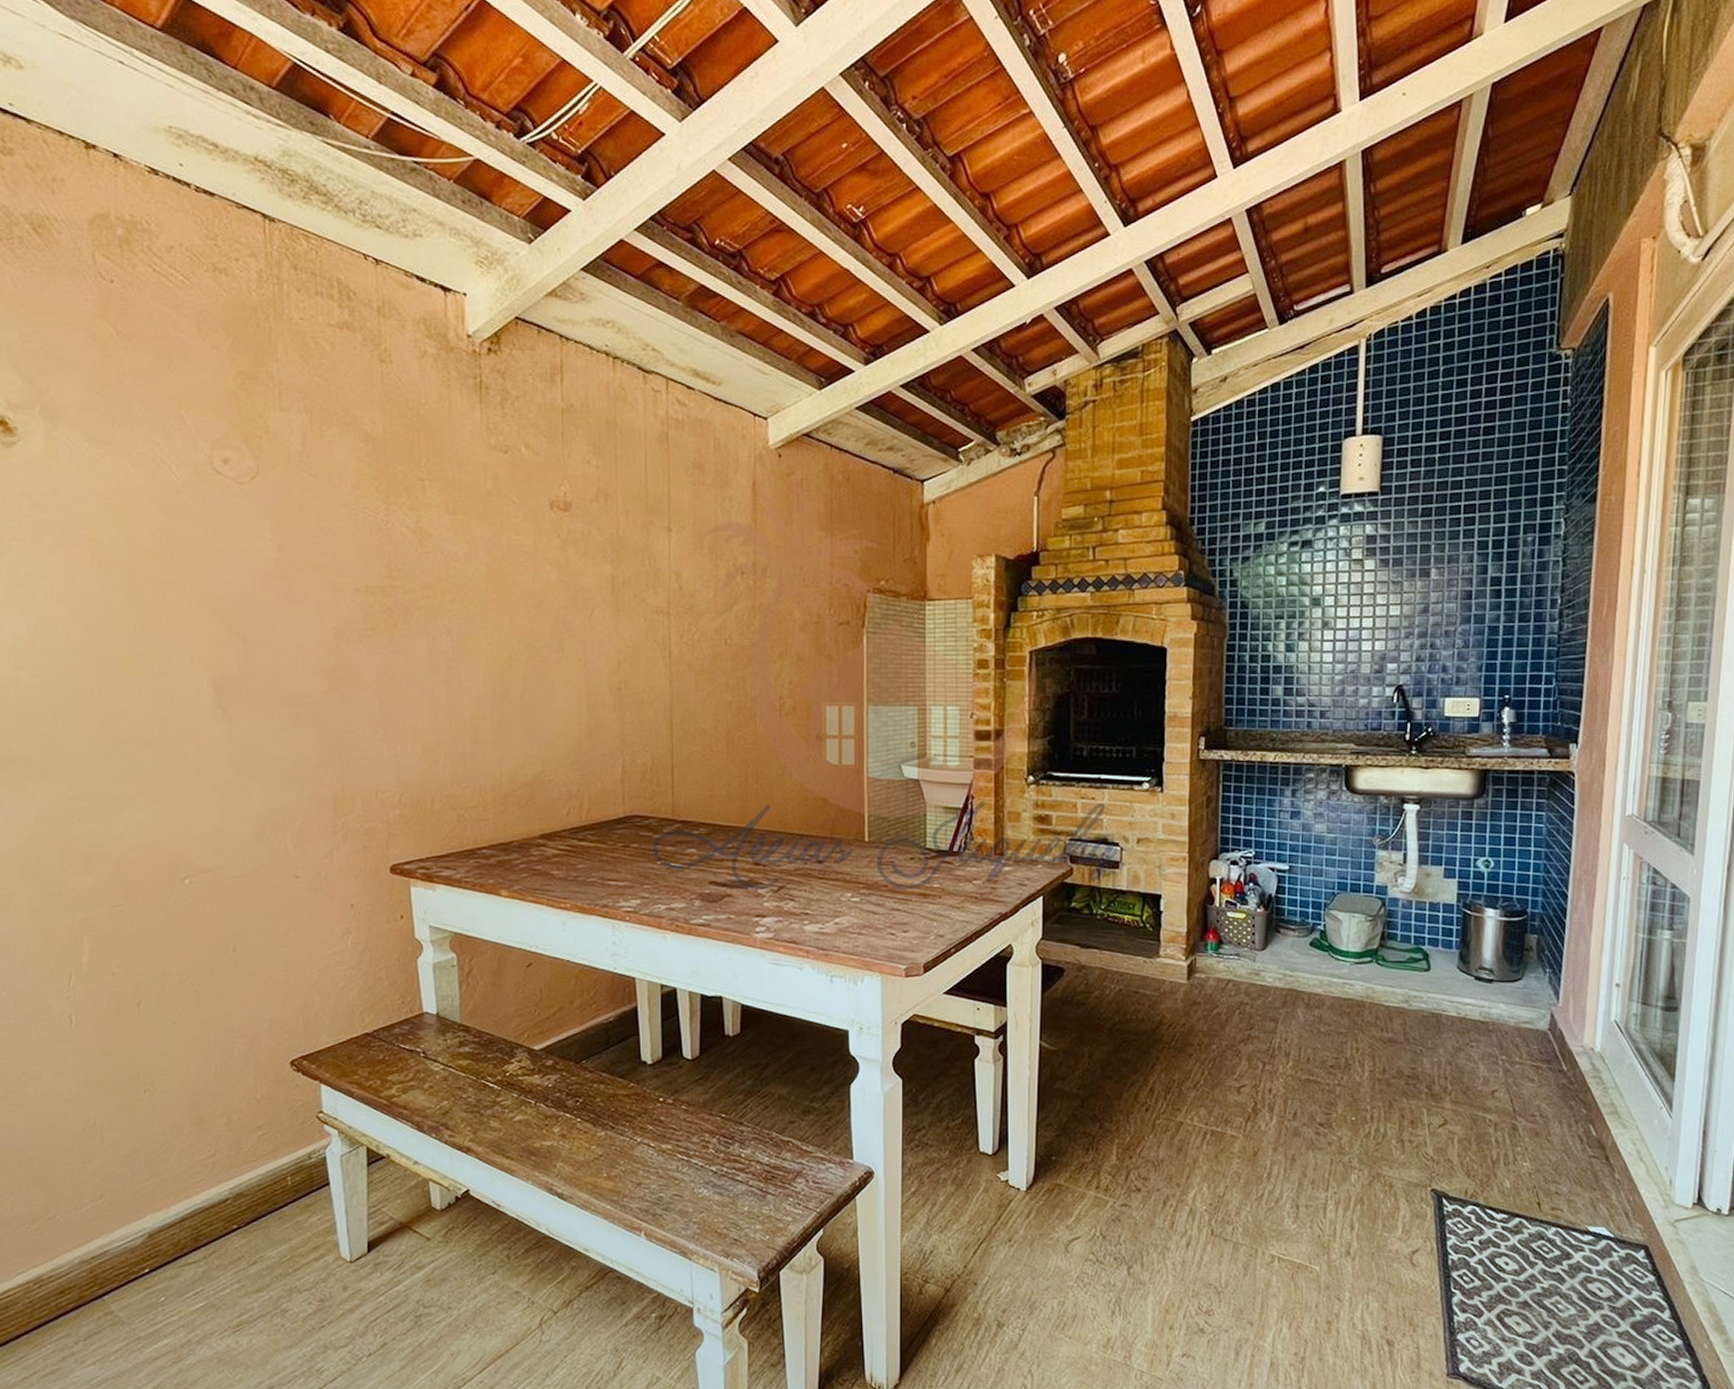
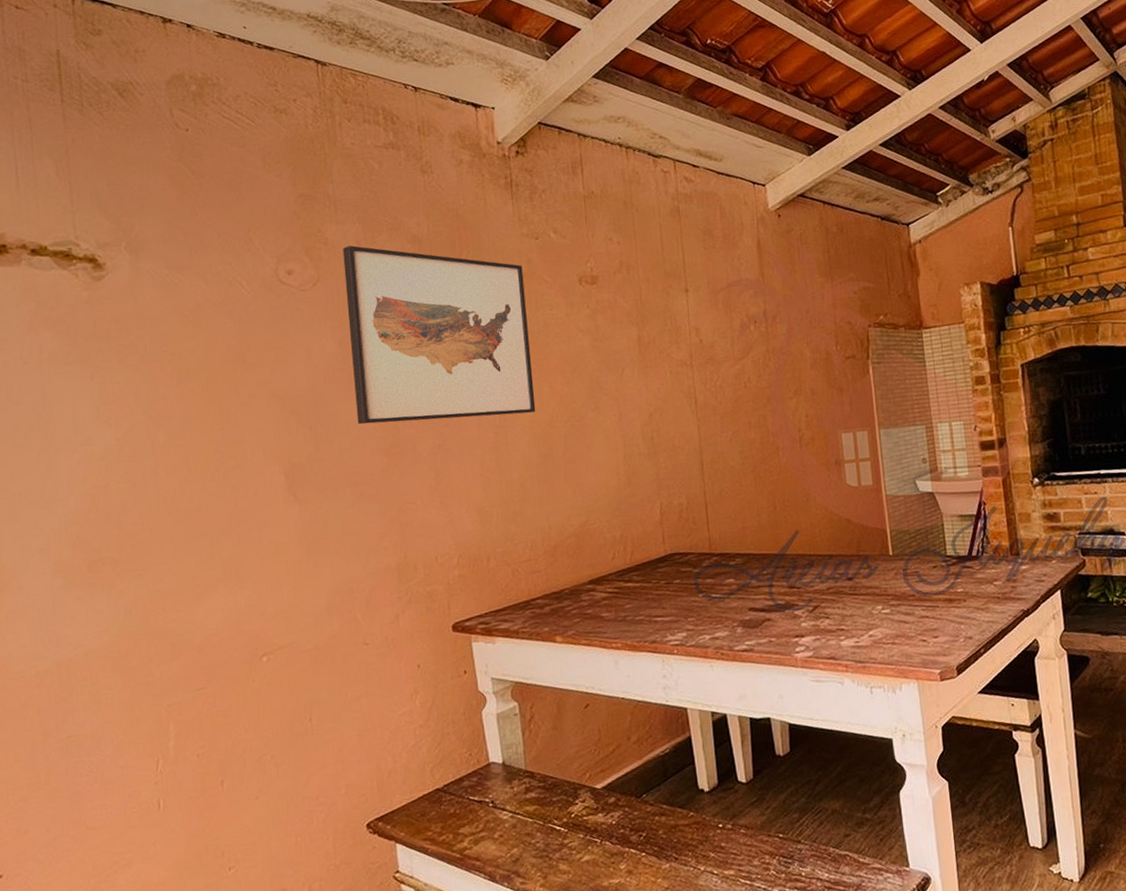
wall art: none [286,436,494,648] -> present [342,245,536,425]

